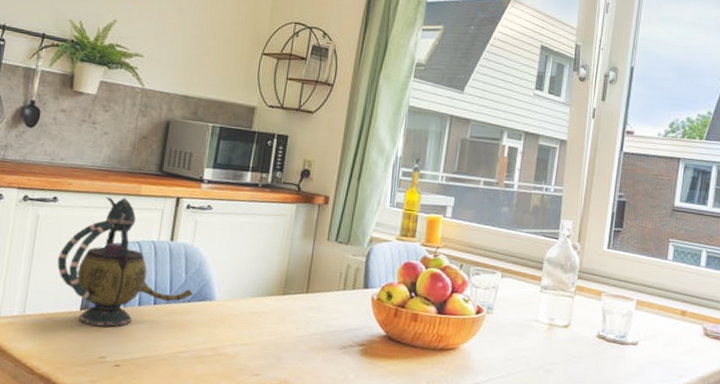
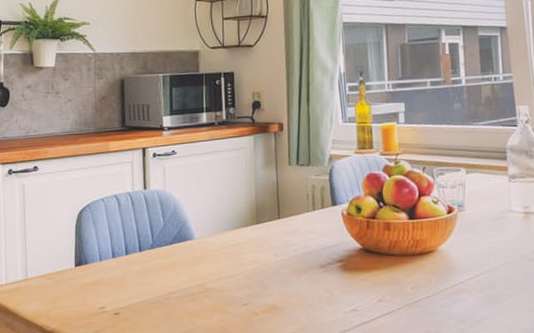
teapot: present [57,196,193,327] -> none [47,156,173,279]

